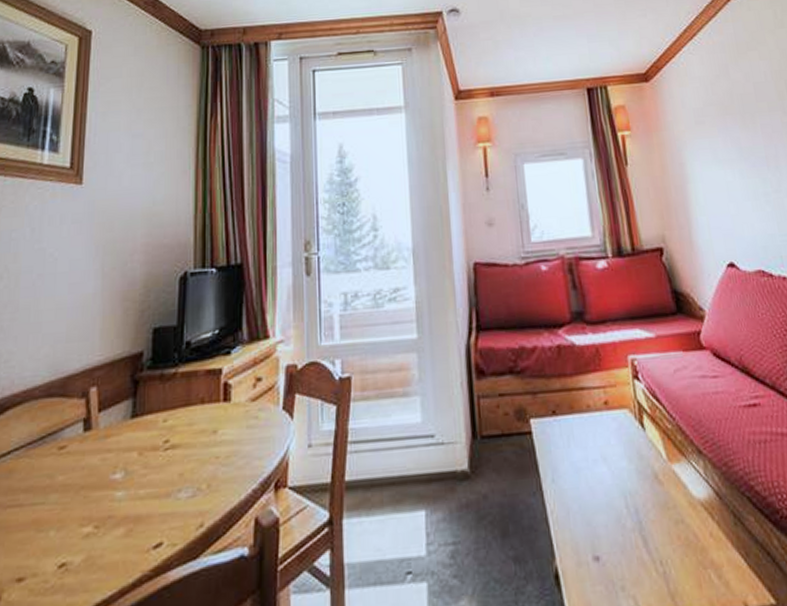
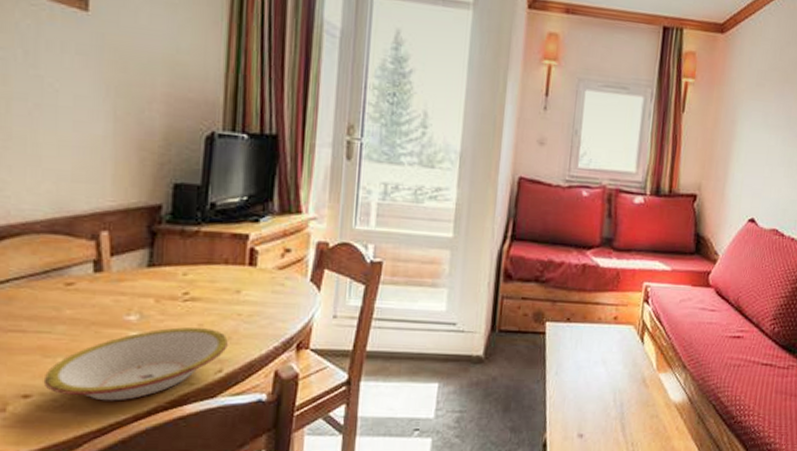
bowl: none [36,477,207,576] -> present [43,327,228,401]

